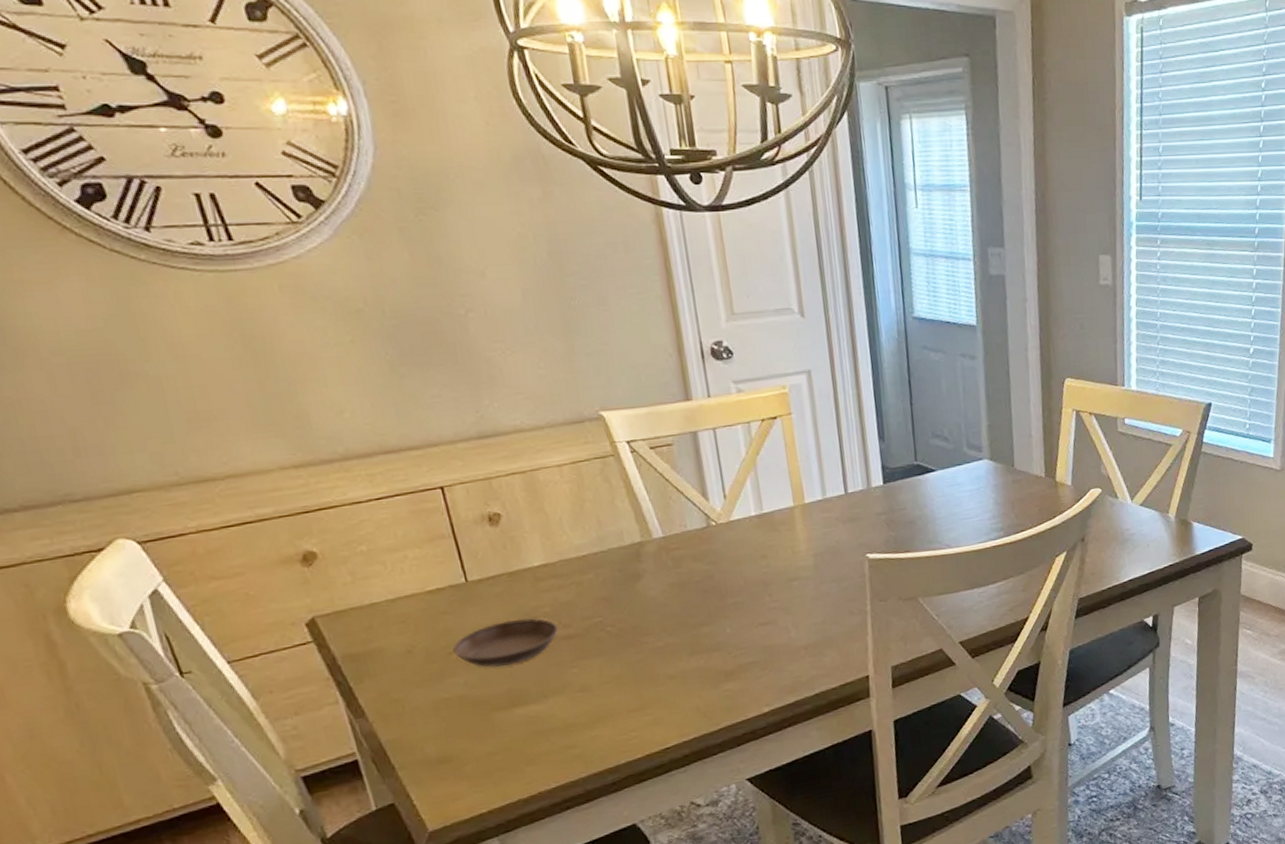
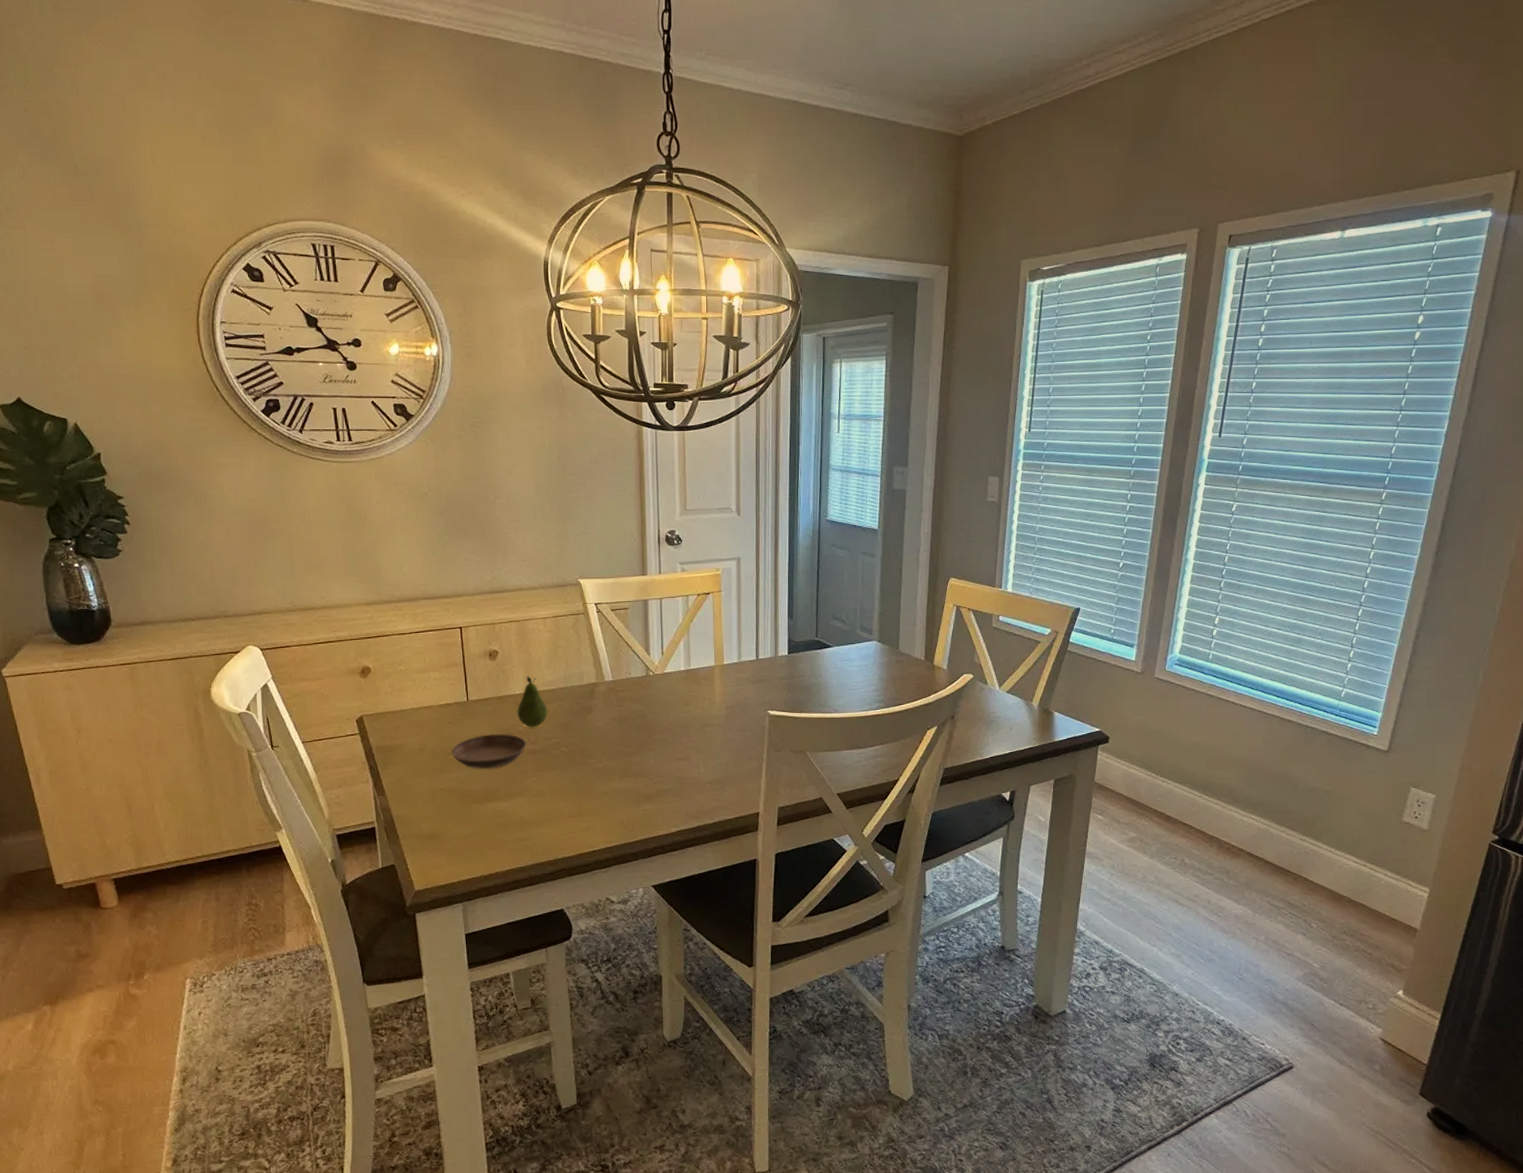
fruit: none [538,541,582,607] -> present [517,676,548,727]

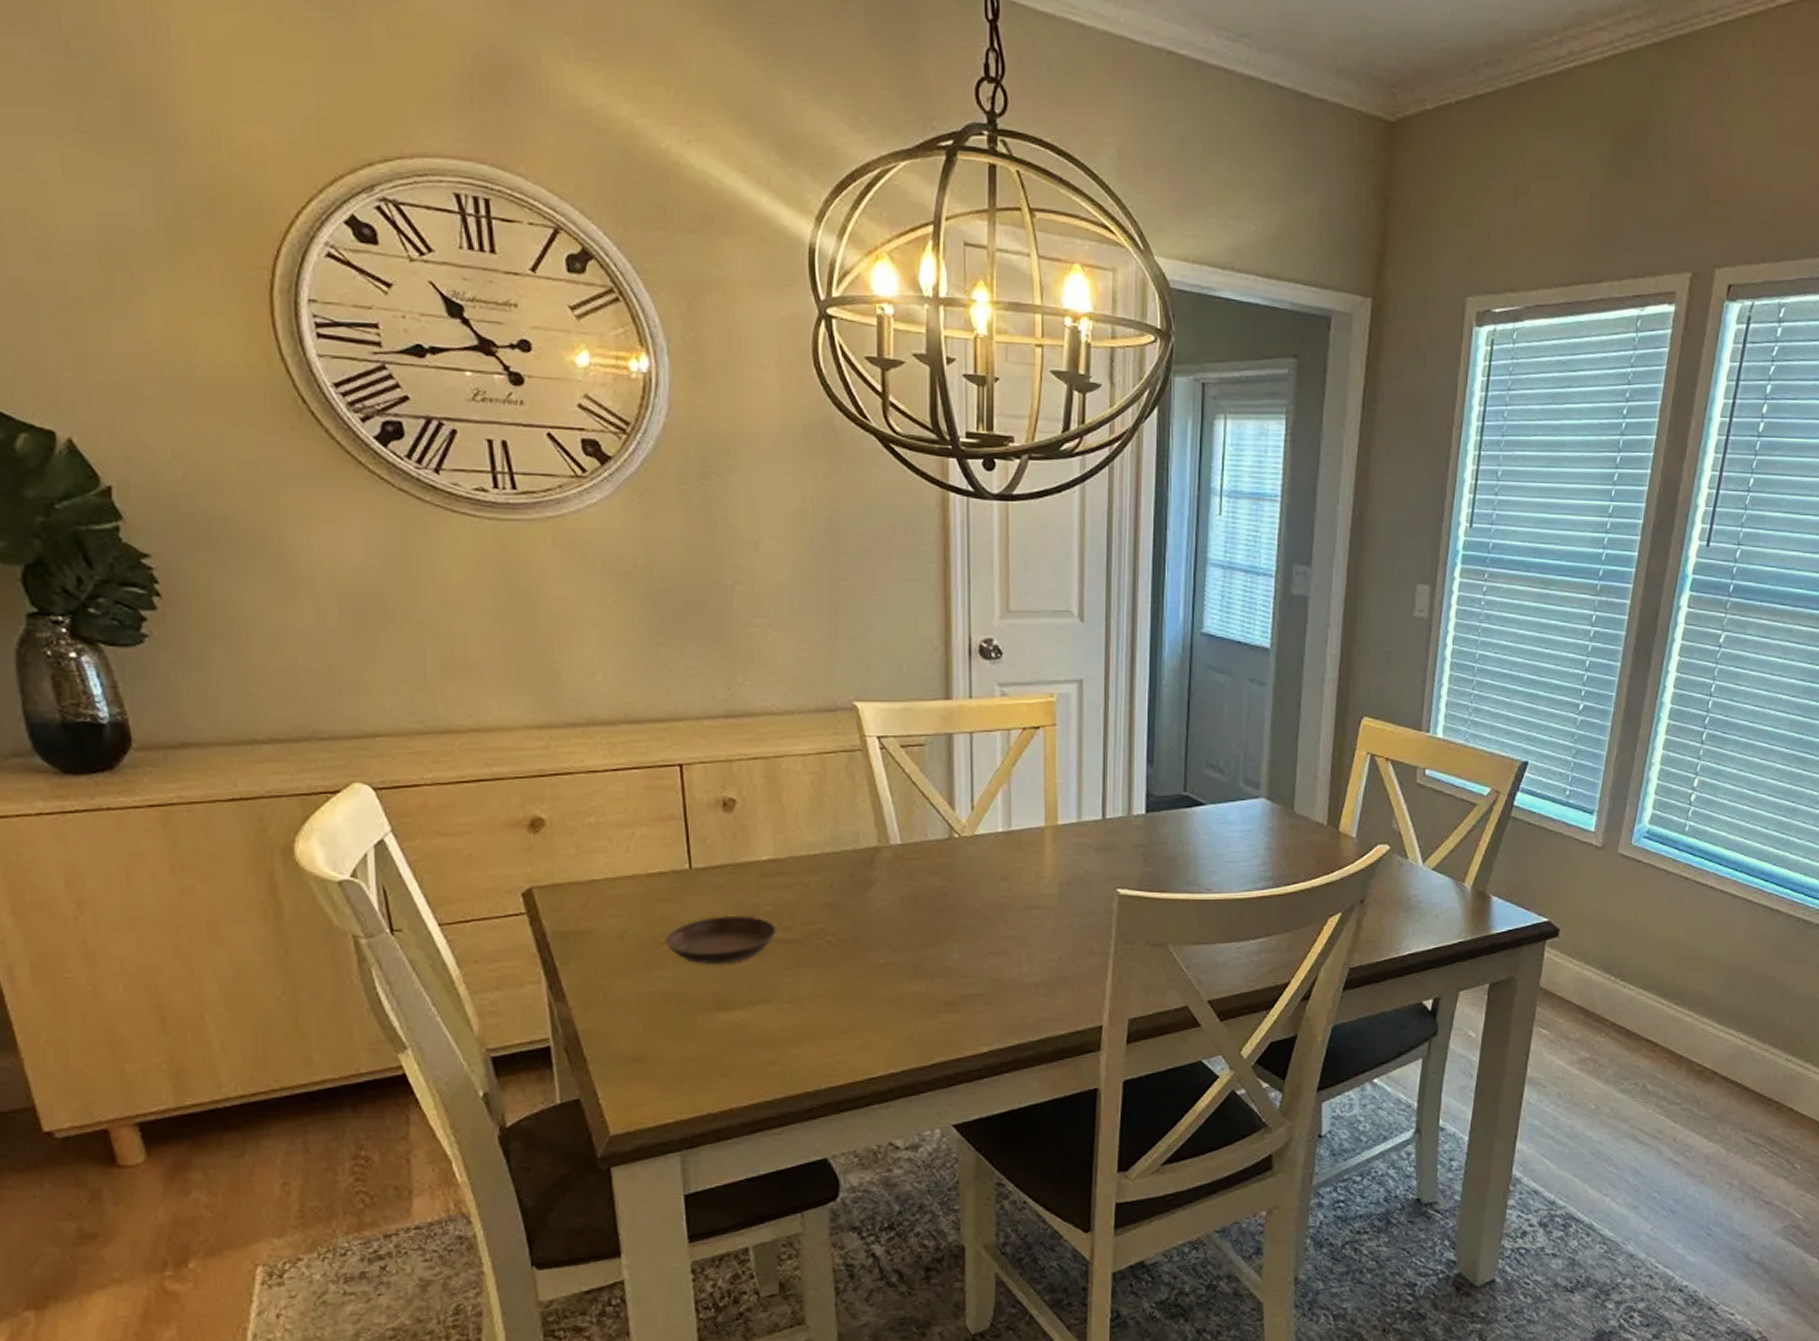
fruit: present [517,676,548,727] -> none [763,835,808,907]

